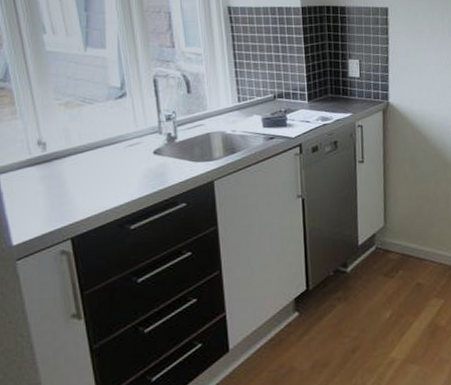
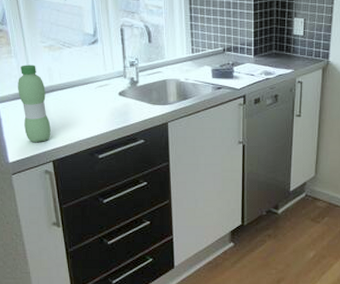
water bottle: none [24,126,68,219] -> present [18,65,51,143]

